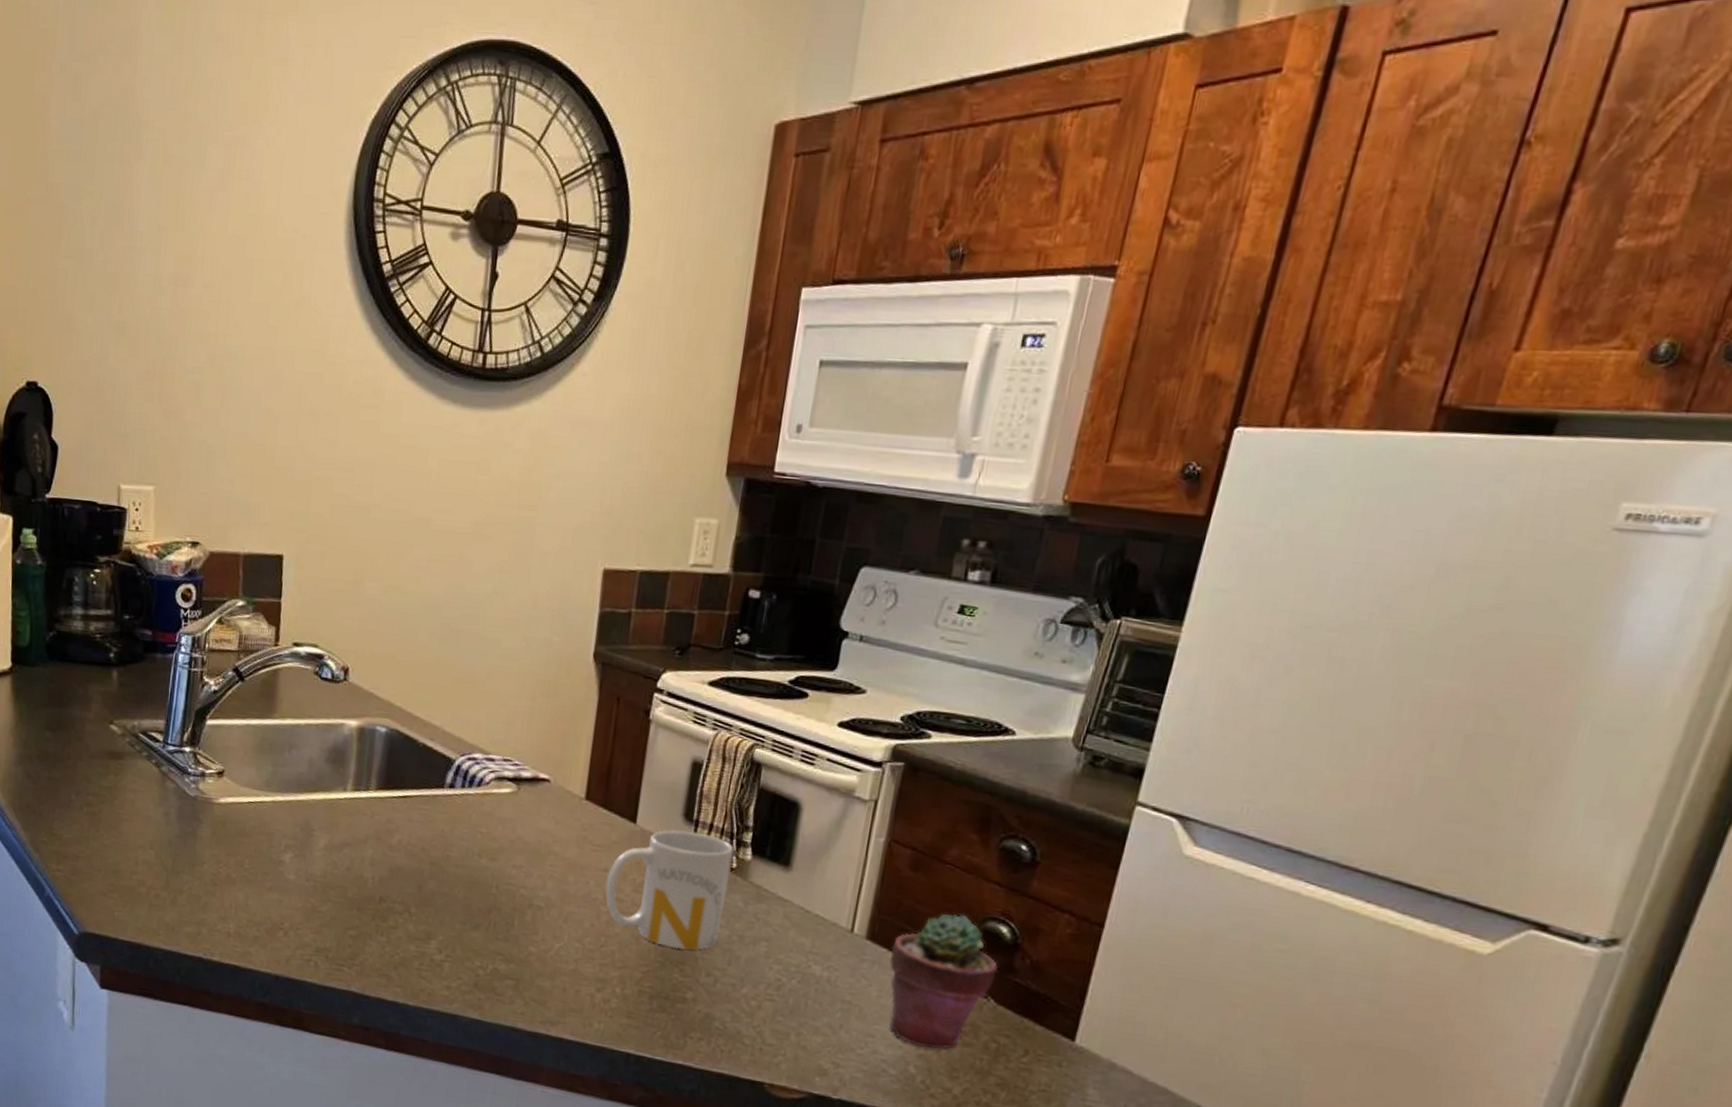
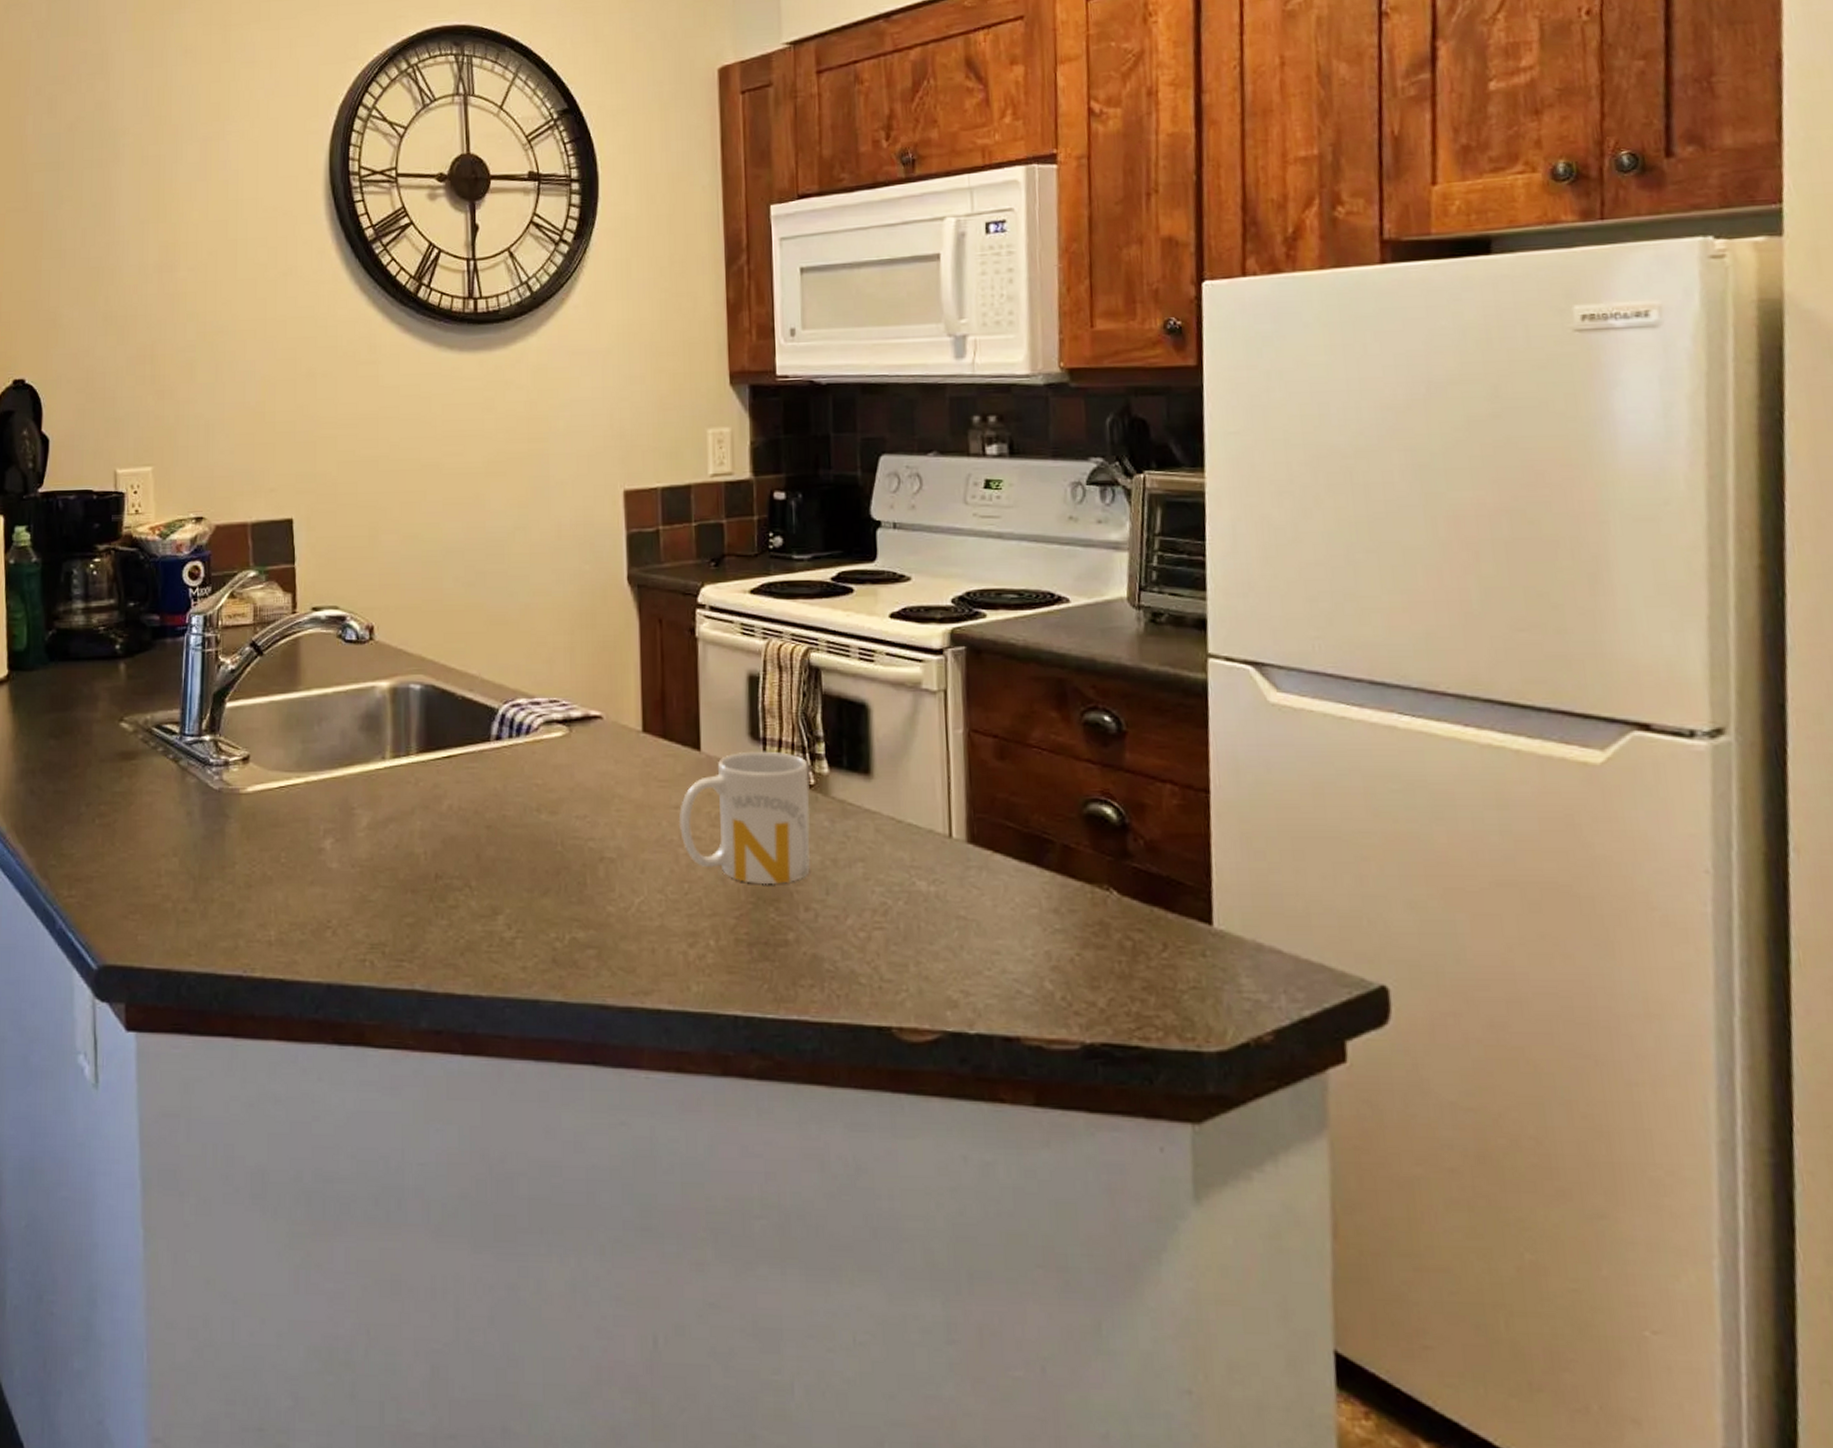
potted succulent: present [888,913,998,1049] -> none [995,800,1113,958]

